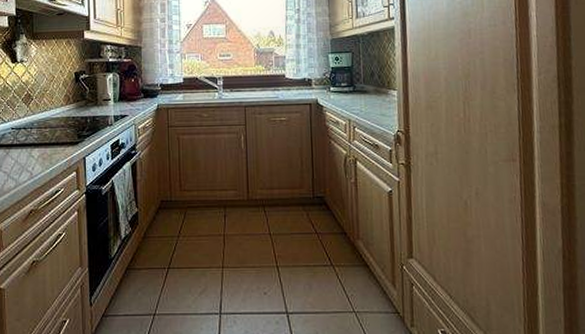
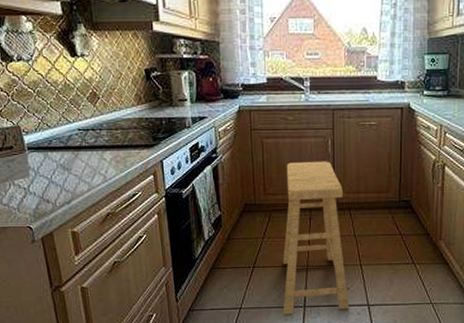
stool: none [197,156,267,323] -> present [282,161,349,315]

